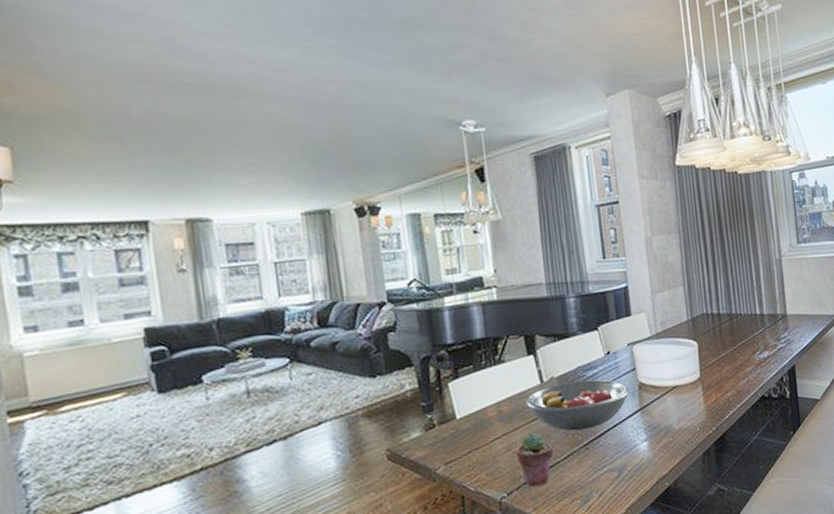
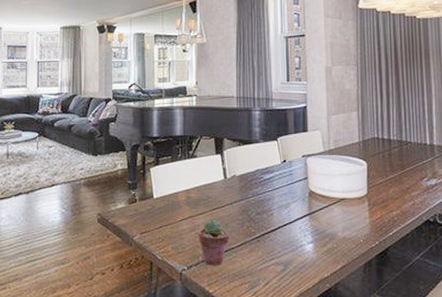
fruit bowl: present [526,379,630,431] -> none [211,181,301,223]

